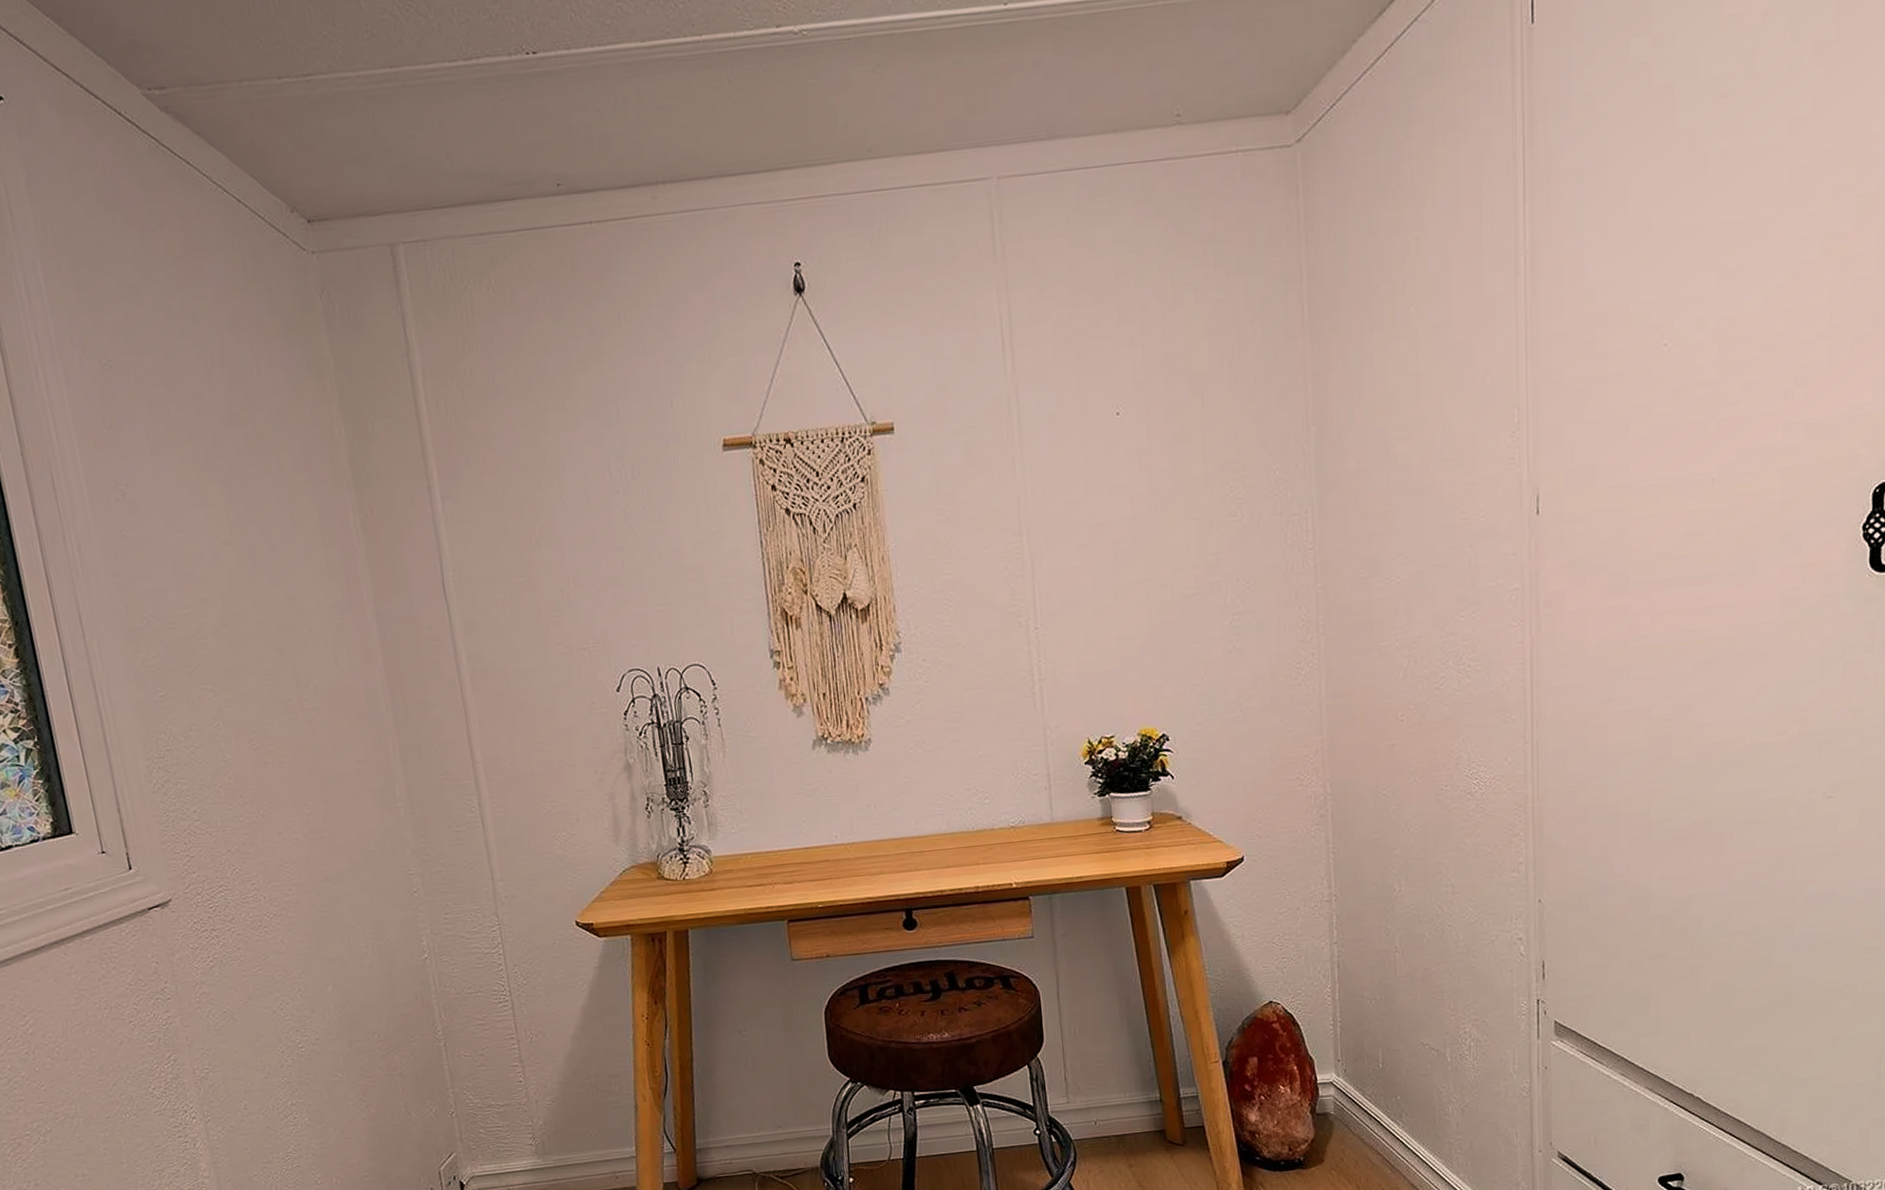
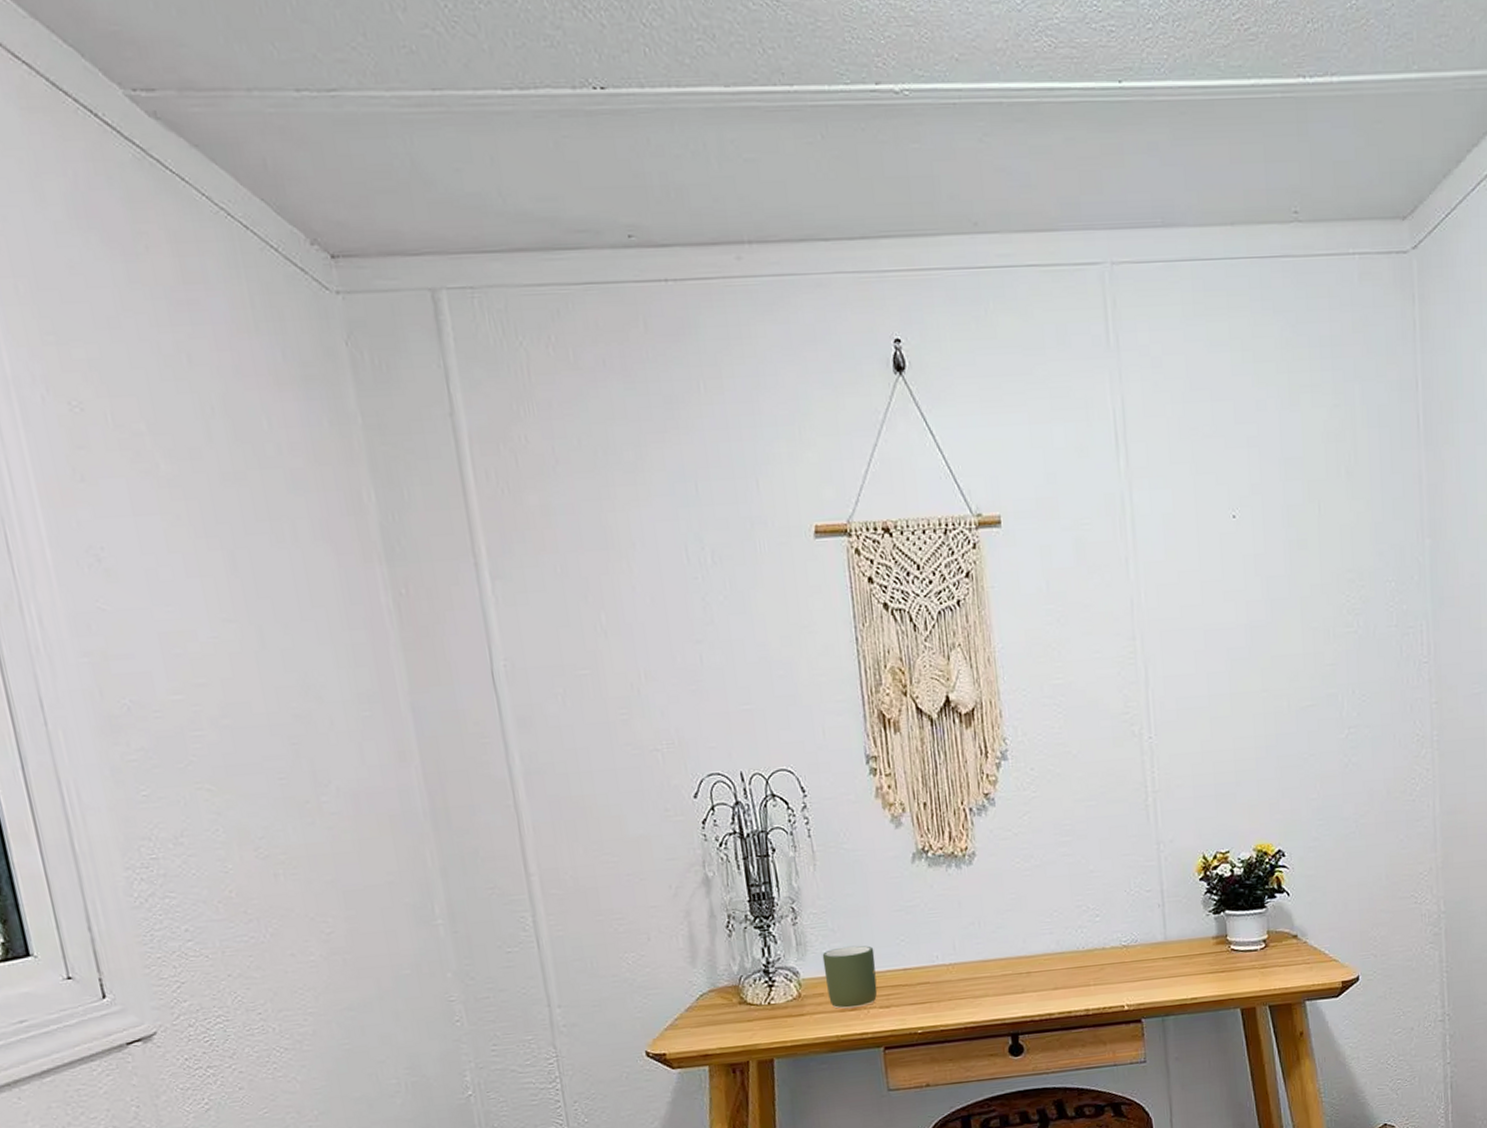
mug: none [731,826,782,885] -> present [822,945,878,1010]

